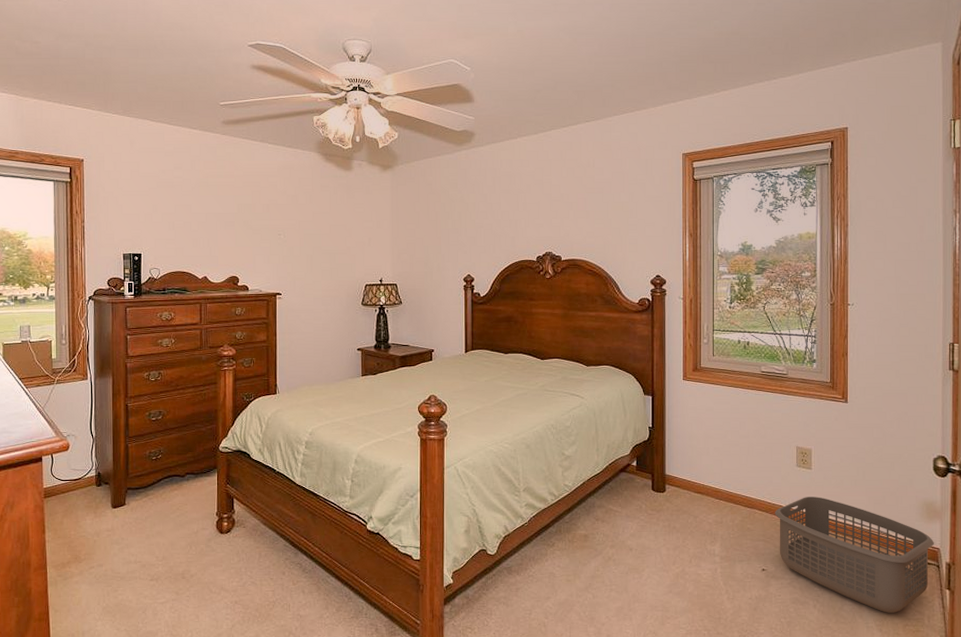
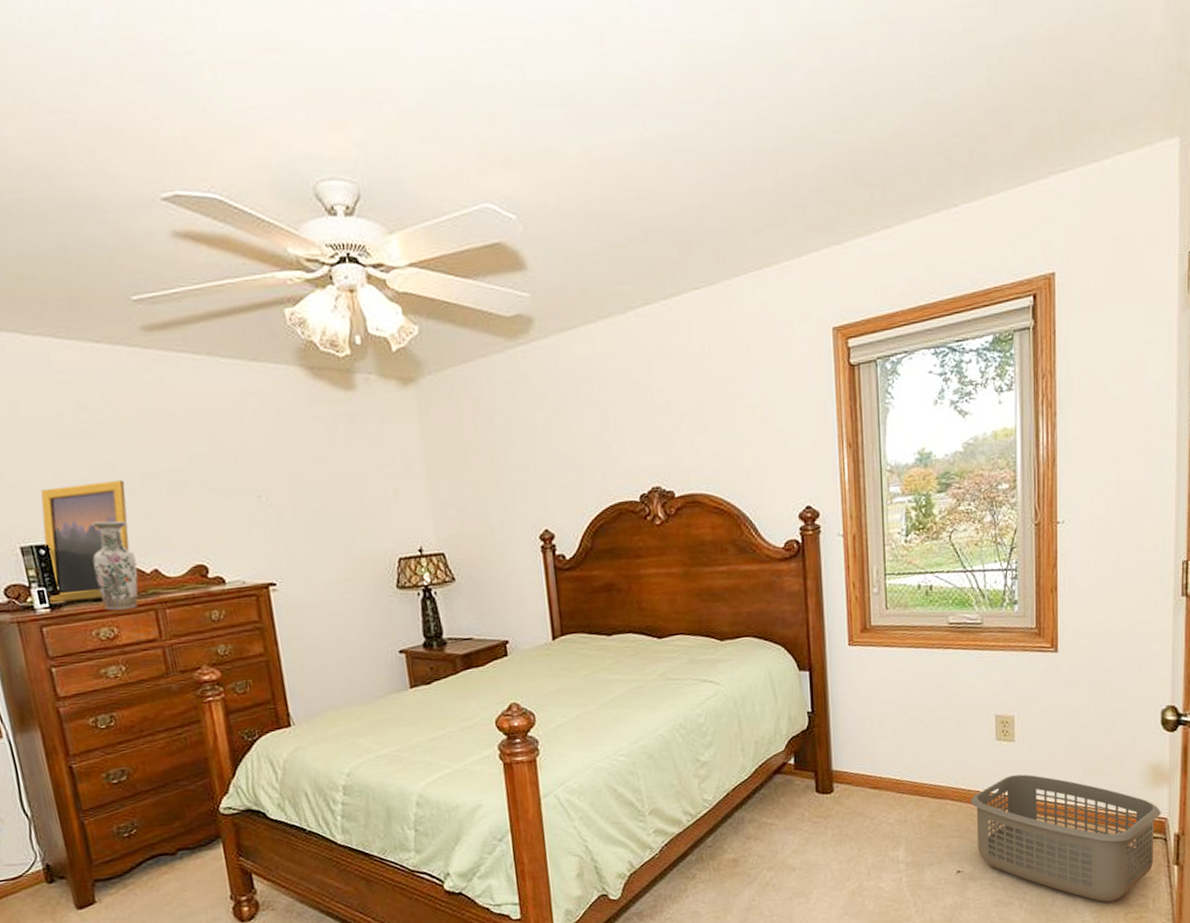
picture frame: none [135,216,195,294] -> present [40,479,130,604]
vase: none [167,242,194,301] -> present [92,520,139,611]

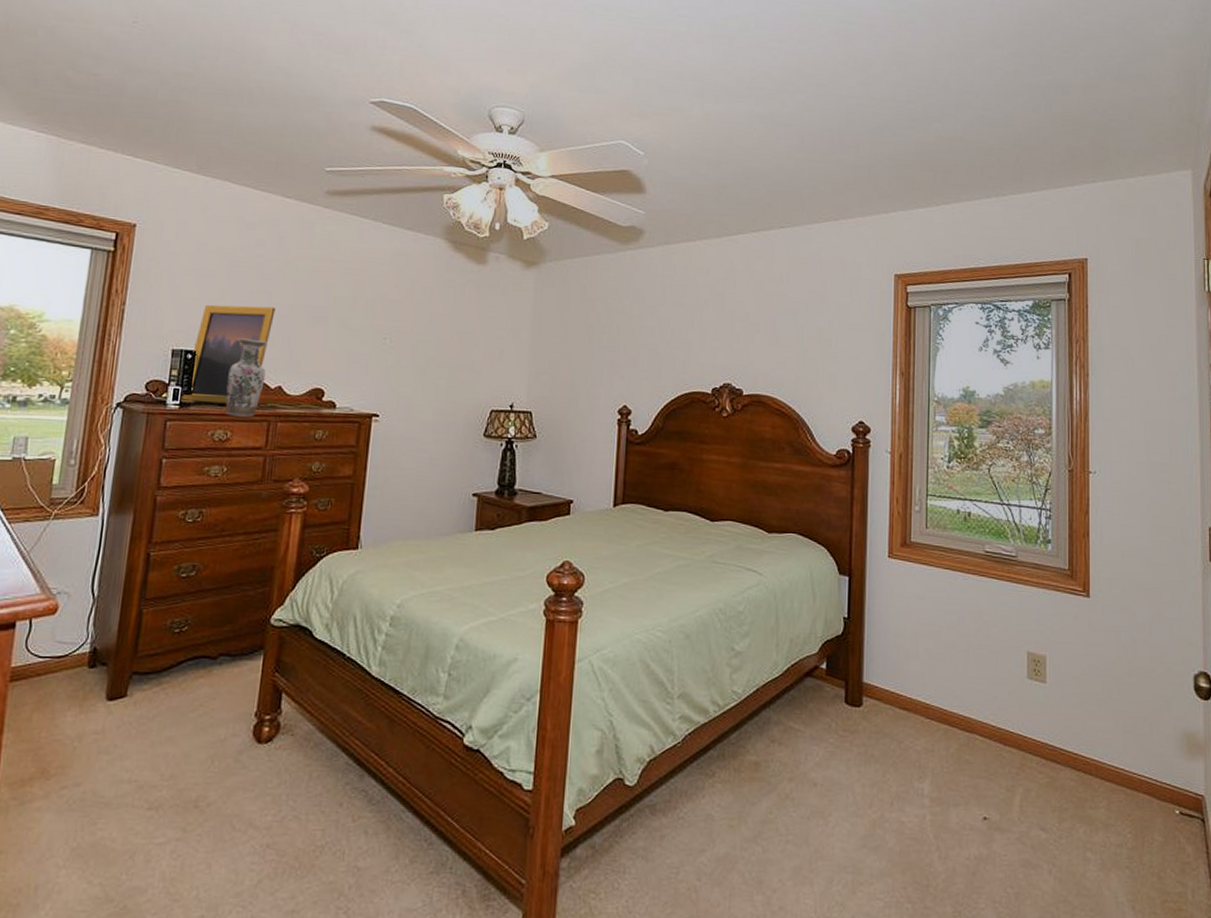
clothes hamper: present [971,774,1161,902] -> none [1000,720,1197,883]

